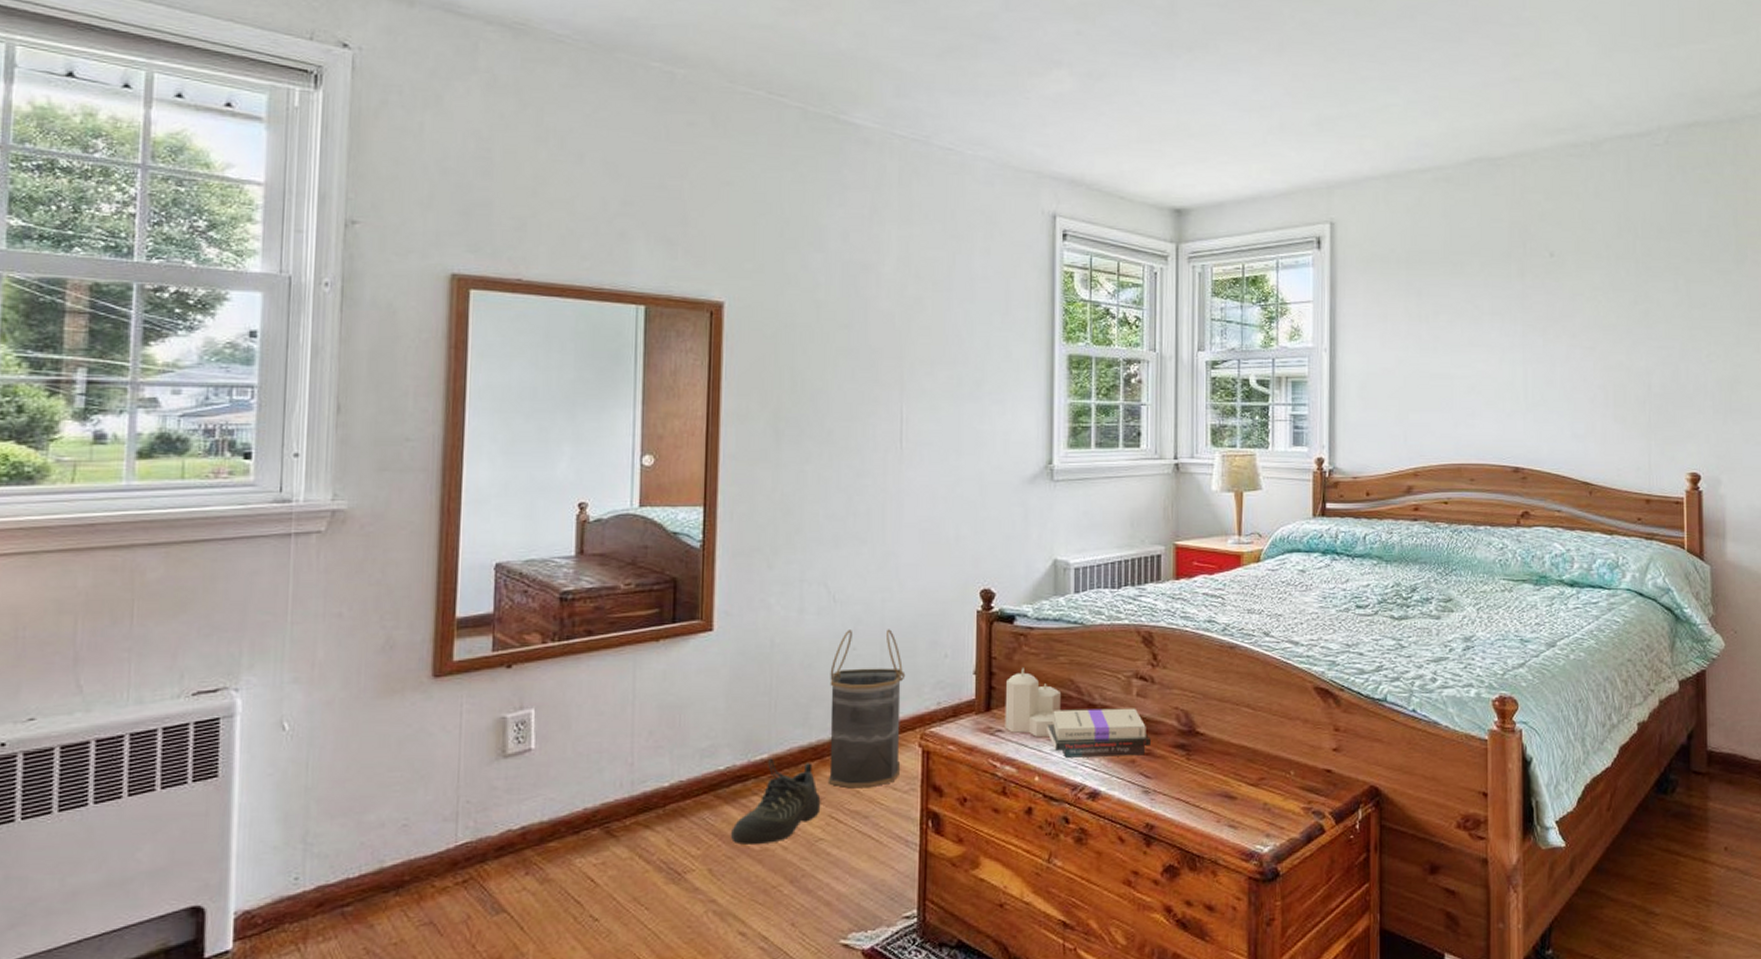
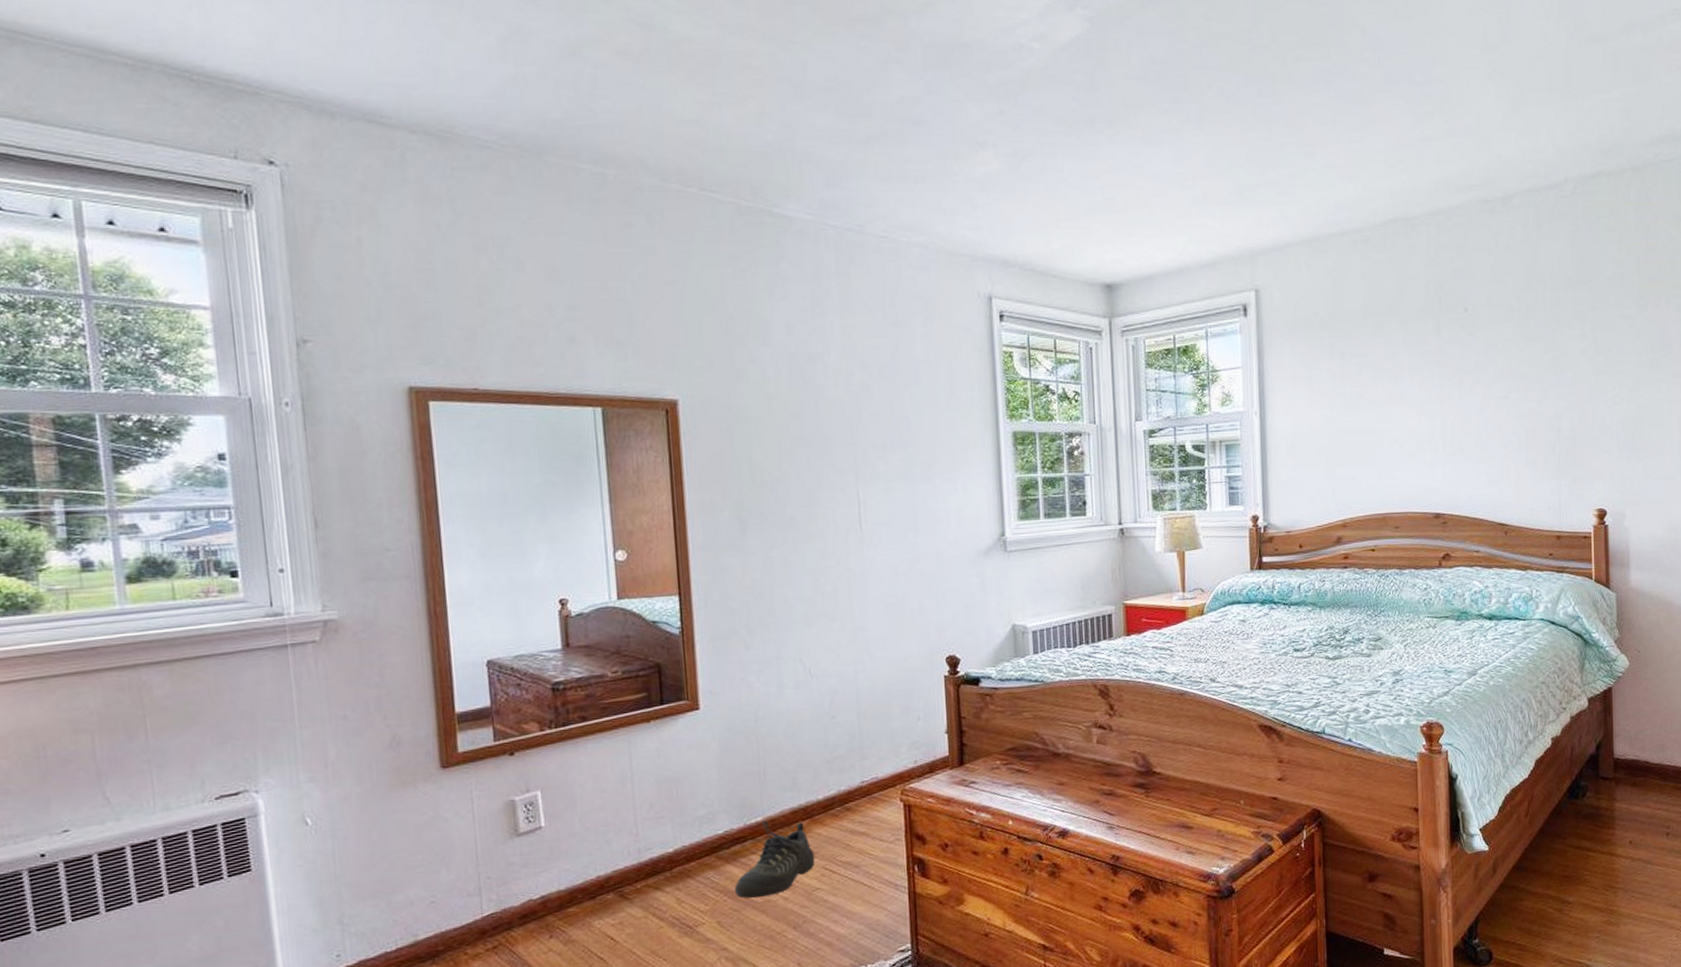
basket: present [827,629,906,789] -> none [812,697,885,843]
candle: present [1004,666,1062,738] -> none [976,723,1029,786]
books: present [1047,708,1150,758] -> none [1016,754,1112,803]

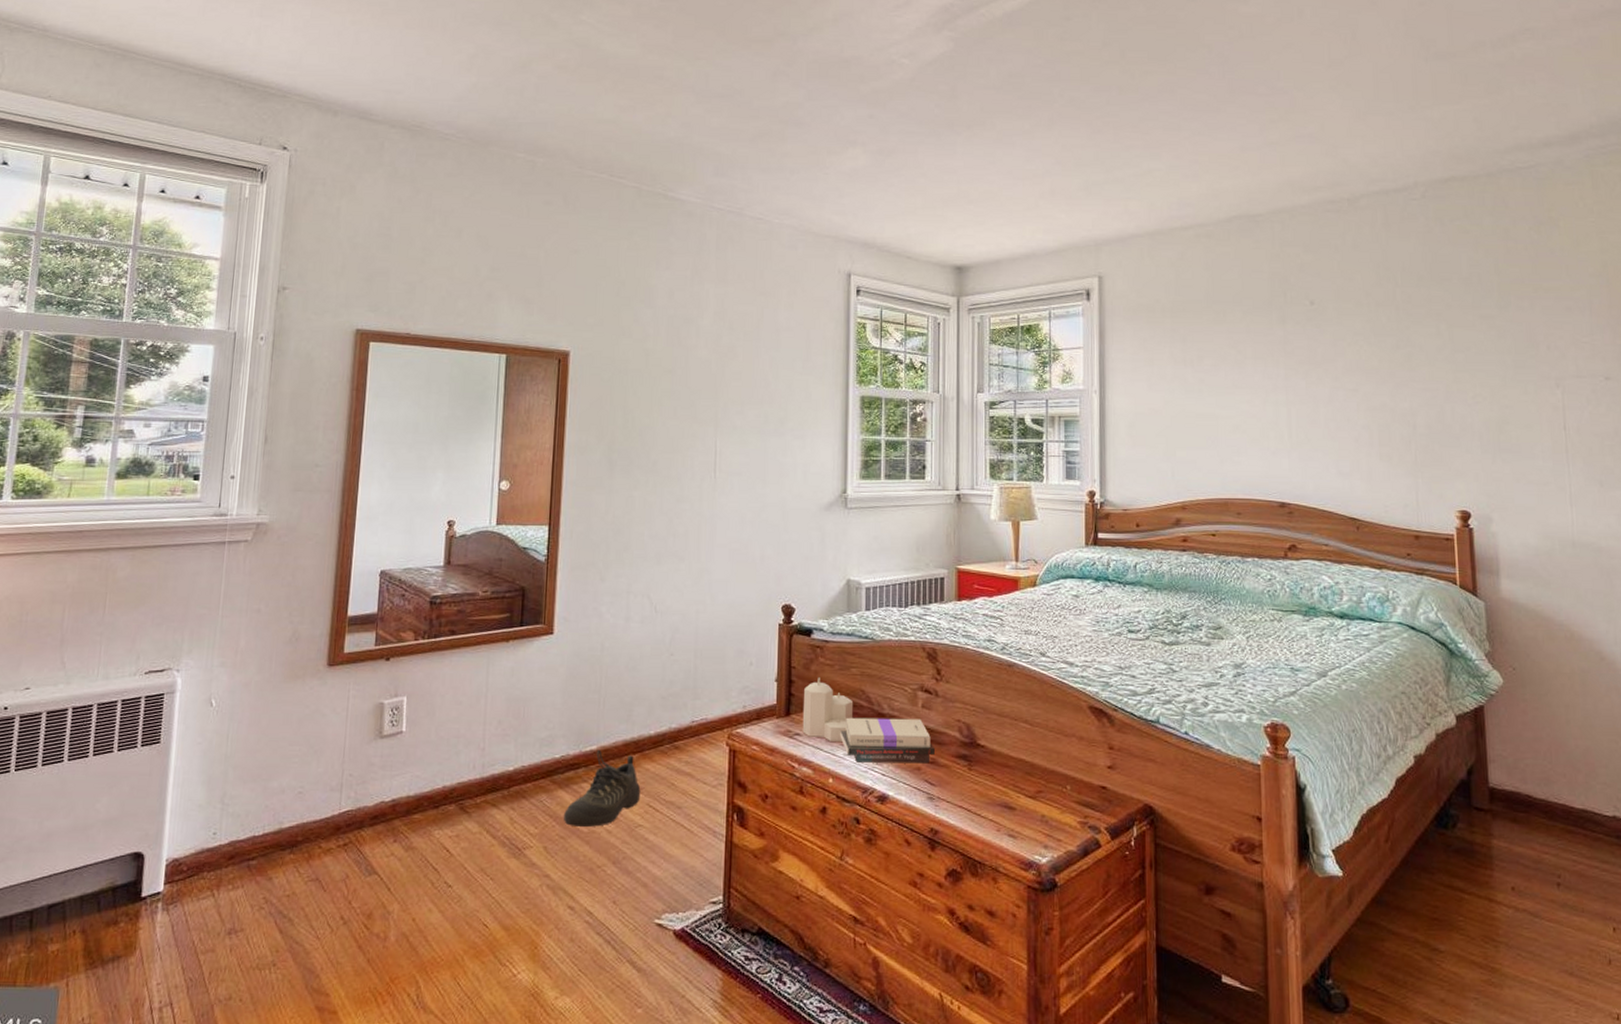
candle: none [976,723,1029,786] -> present [802,676,854,743]
books: none [1016,754,1112,803] -> present [840,717,935,764]

